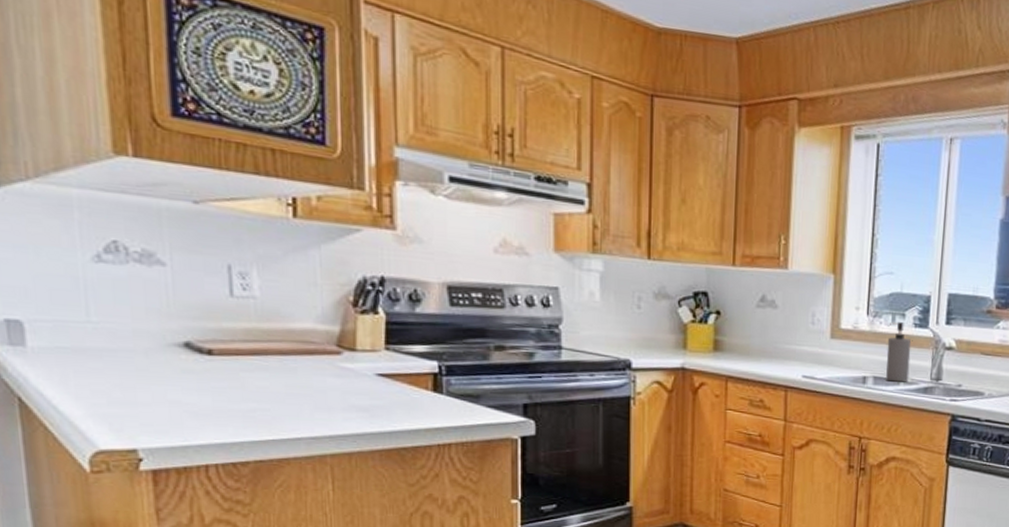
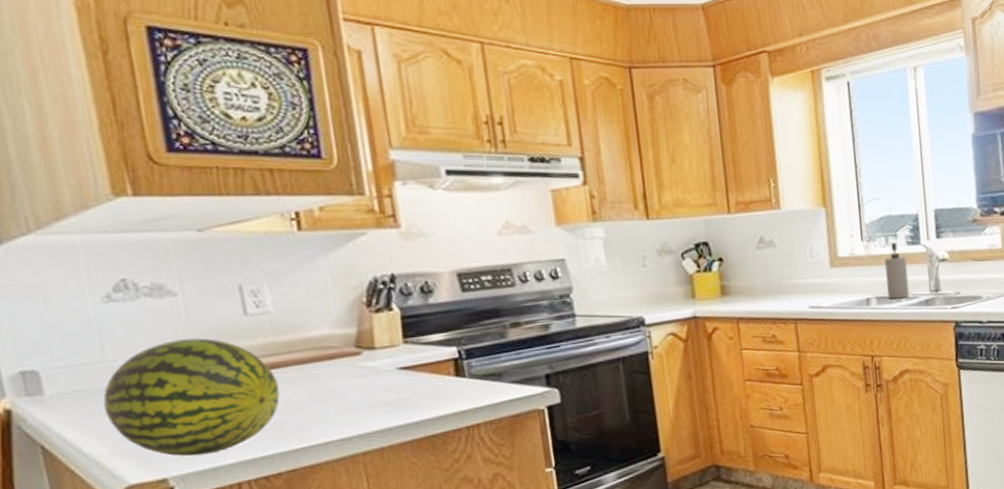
fruit: none [83,311,257,432] -> present [103,338,280,457]

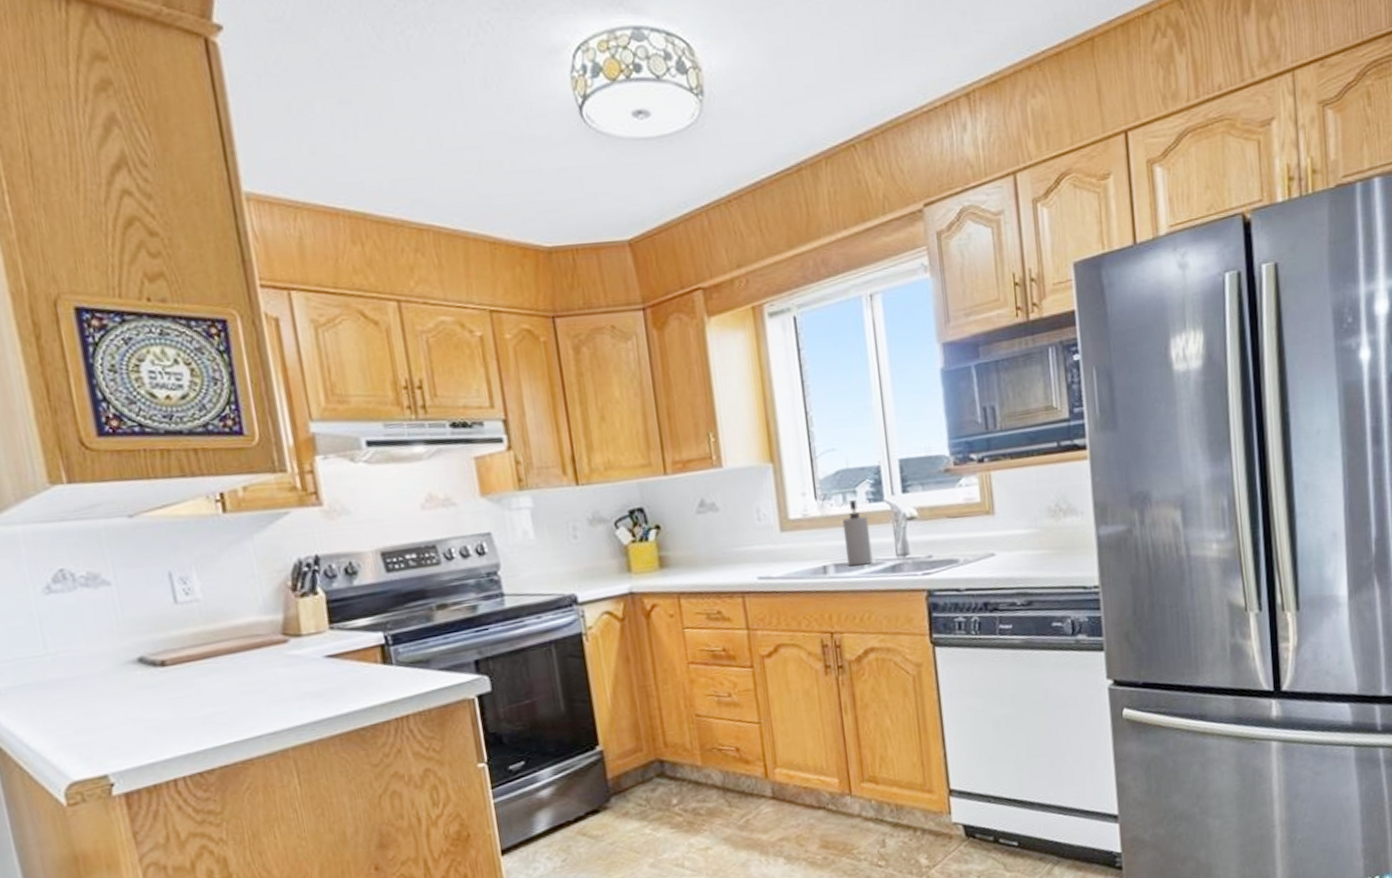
fruit: present [103,338,280,457] -> none [47,628,211,752]

